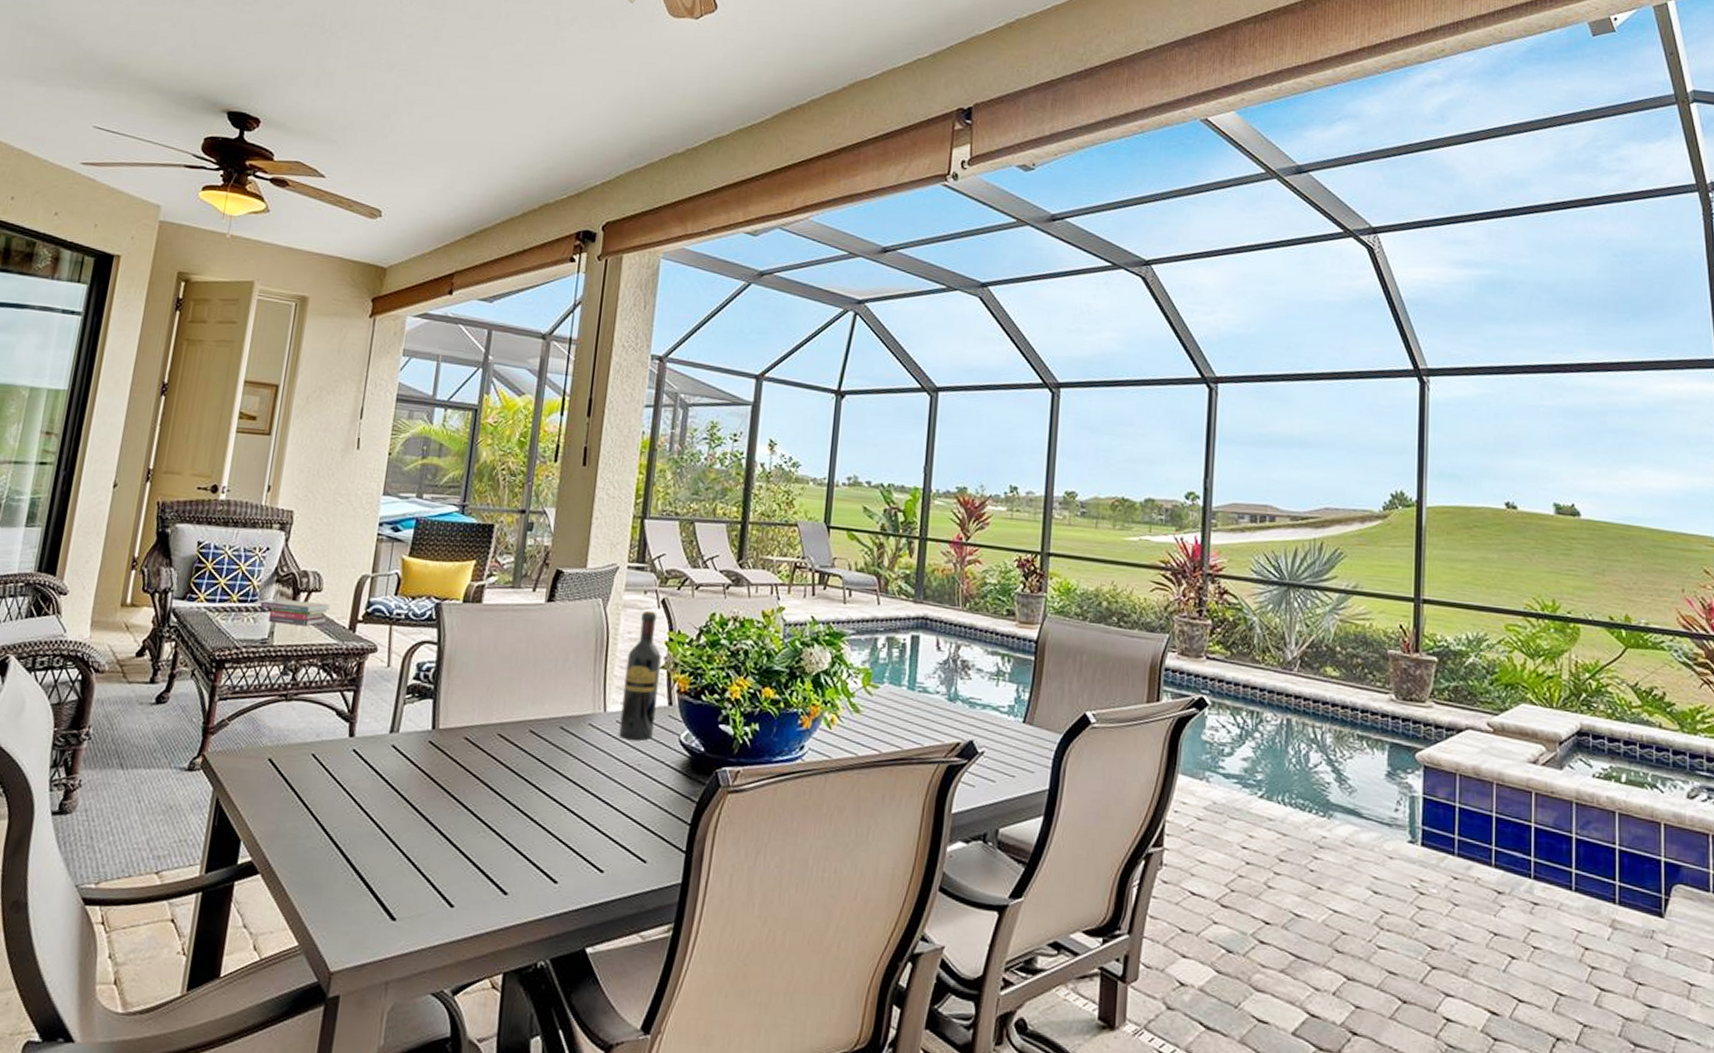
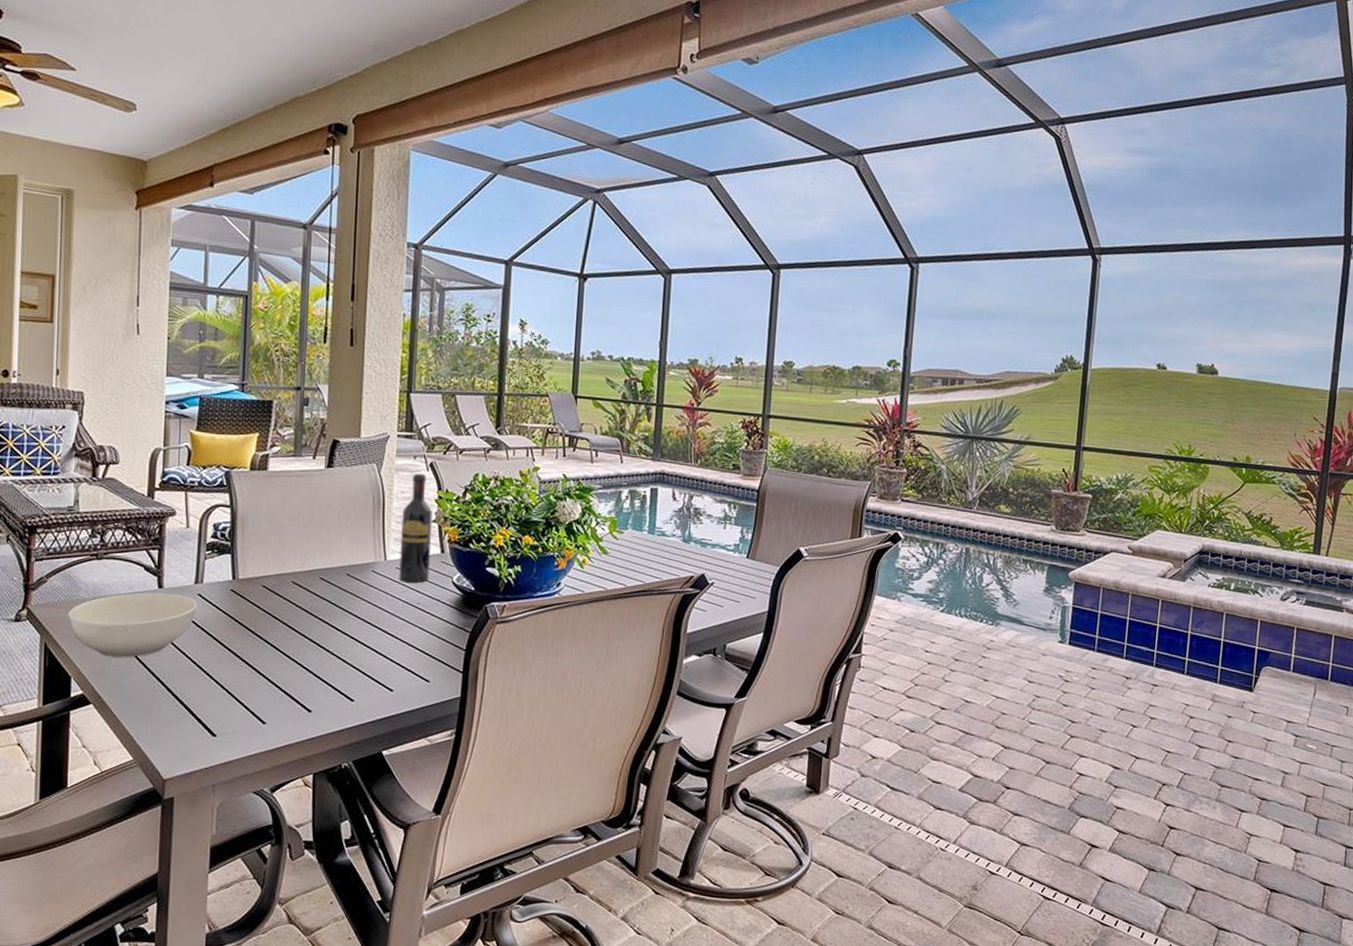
bowl: none [246,741,391,819] -> present [68,592,198,658]
books: present [260,598,330,627] -> none [62,471,128,495]

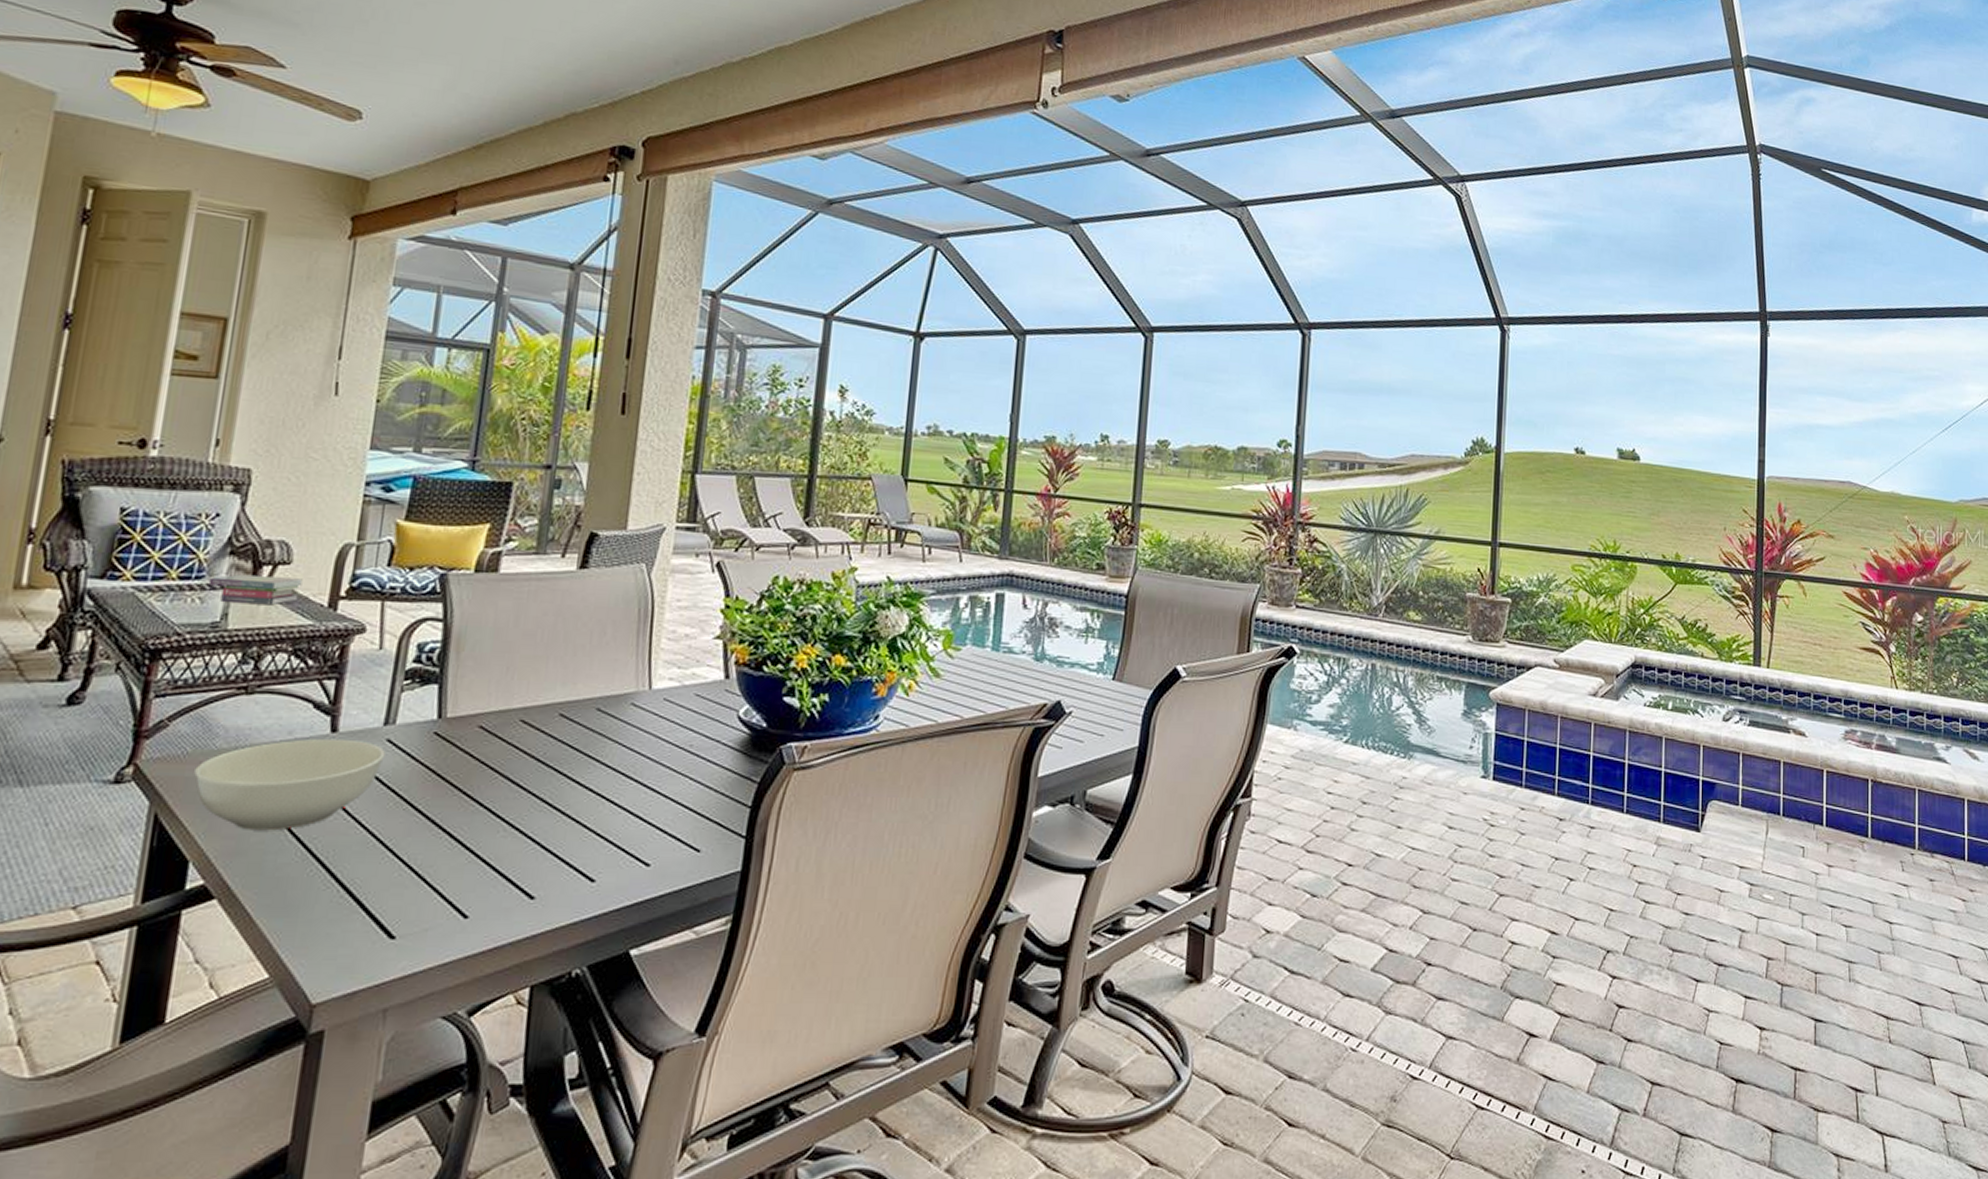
books: none [62,471,128,495] -> present [208,573,303,606]
wine bottle: present [399,473,432,583] -> none [667,575,716,719]

